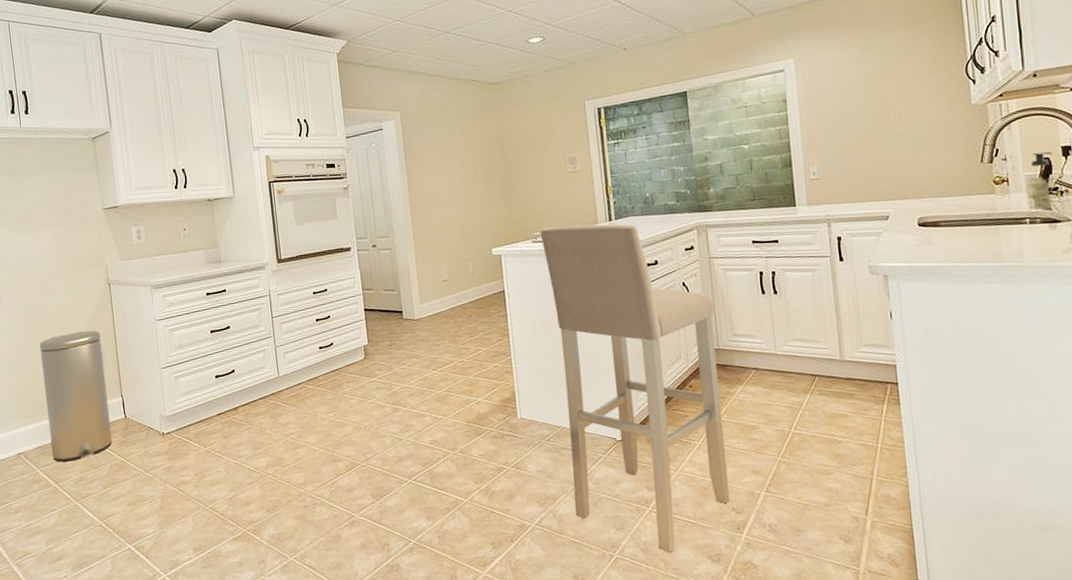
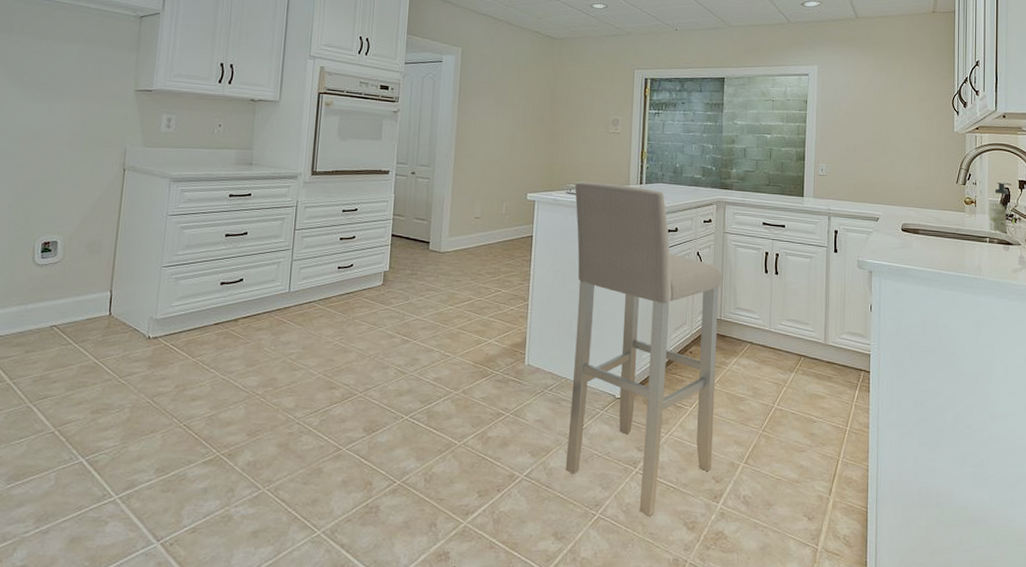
pedal bin: present [39,330,112,462] -> none [13,215,102,357]

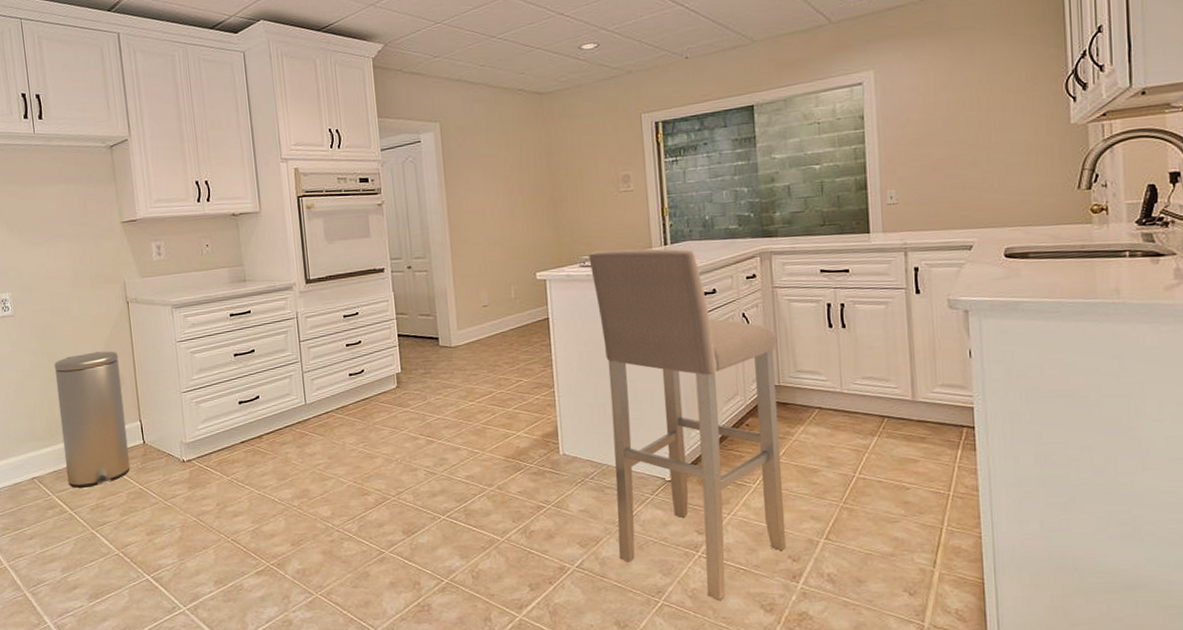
pedal bin: none [13,215,102,357] -> present [54,351,130,488]
soap dispenser: present [989,183,1015,232] -> none [1127,178,1167,243]

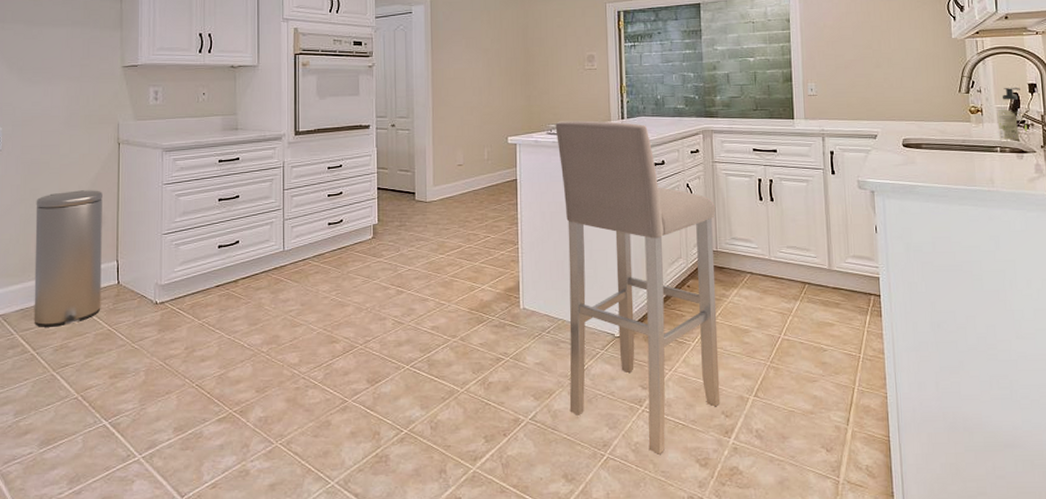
soap dispenser: none [1127,178,1167,243] -> present [997,88,1028,140]

